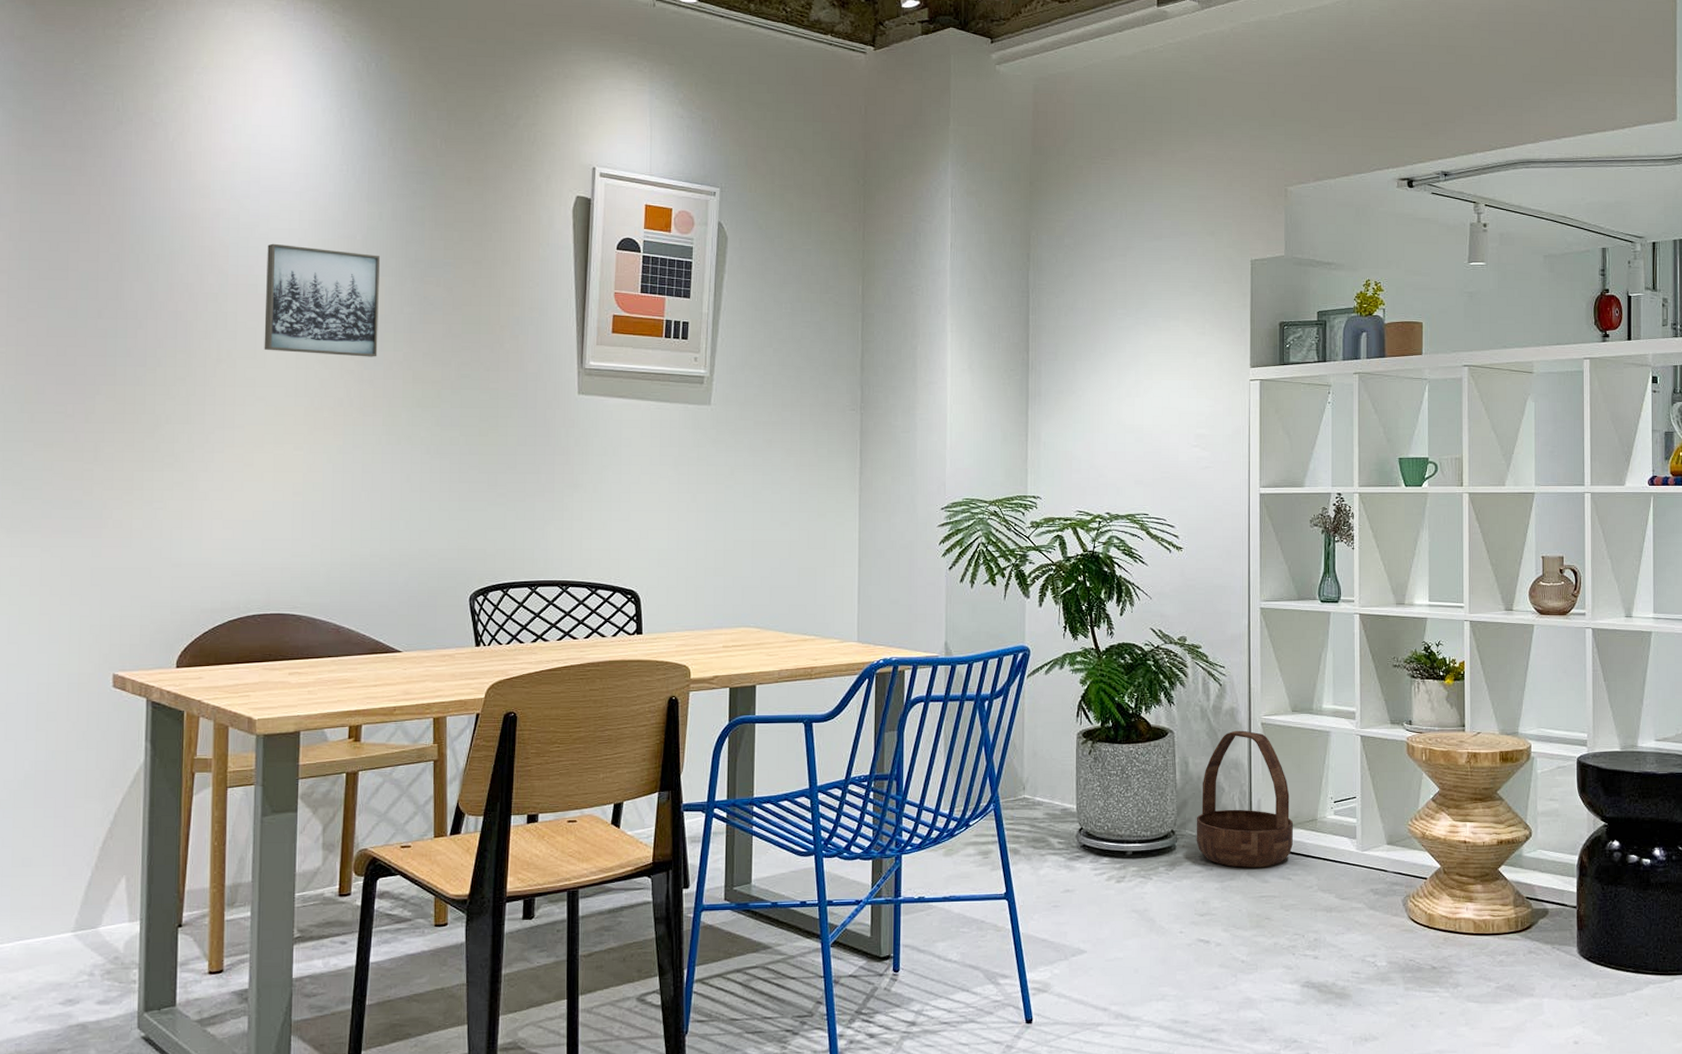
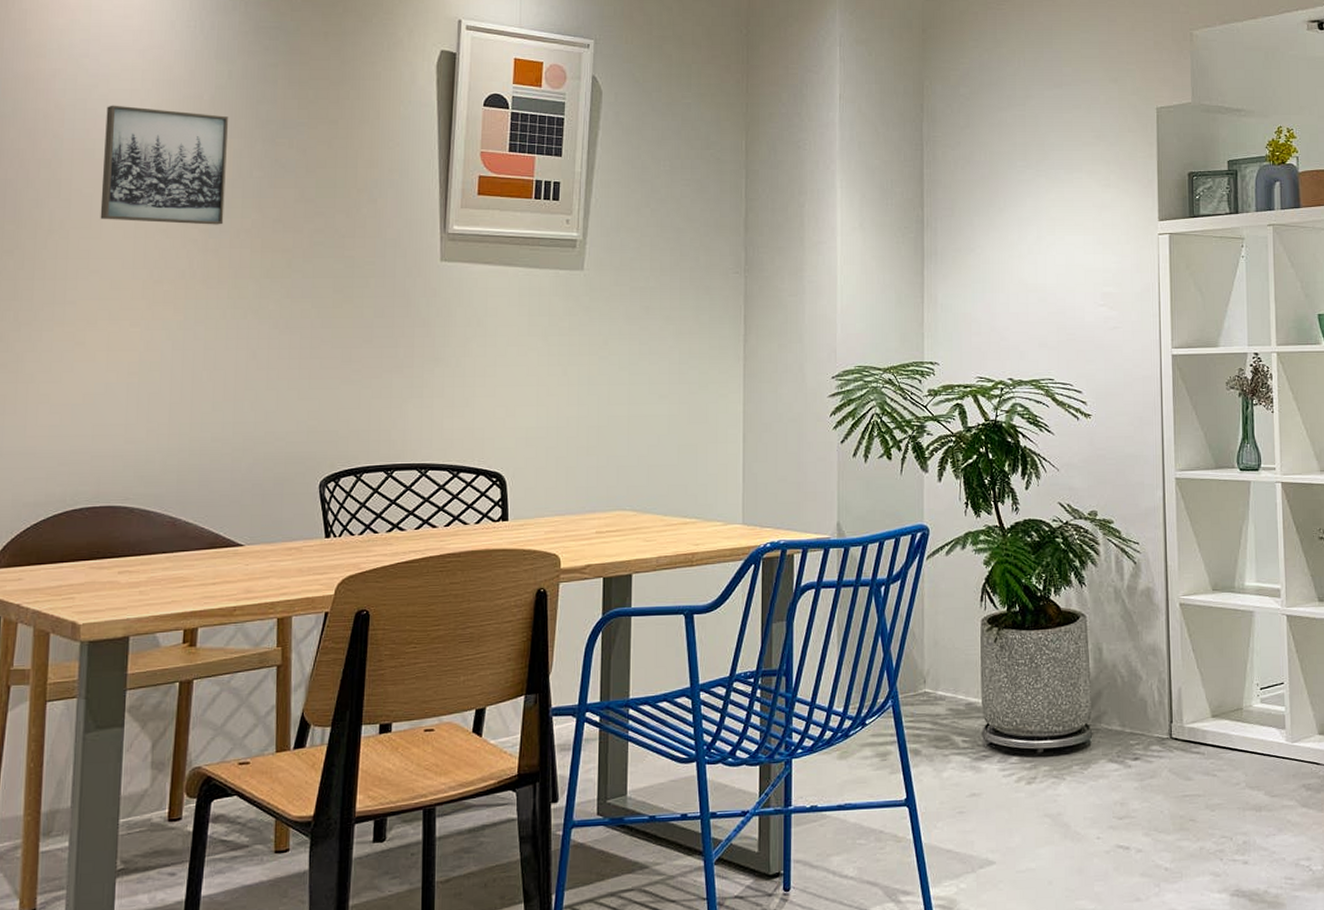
basket: present [1196,730,1294,868] -> none [1112,612,1218,764]

